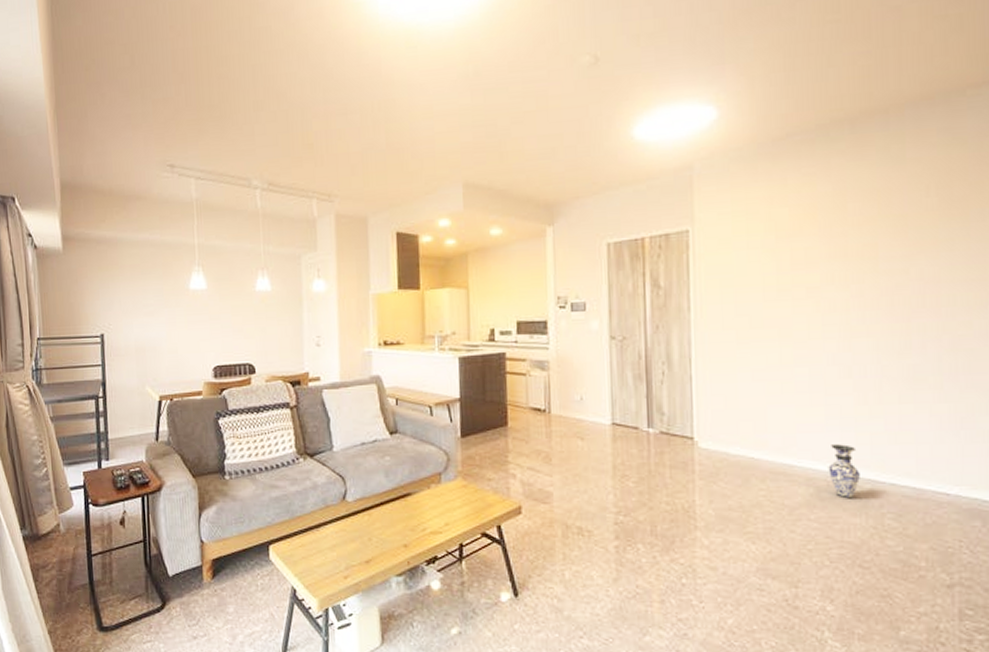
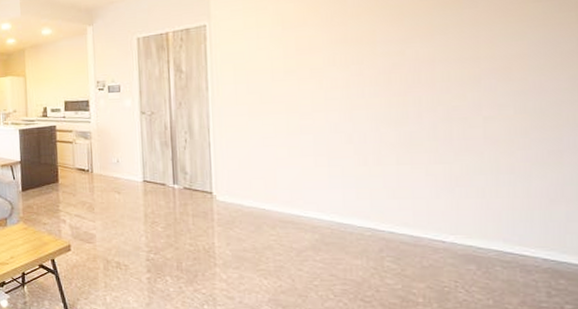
vase: present [828,444,860,499] -> none [332,199,361,244]

